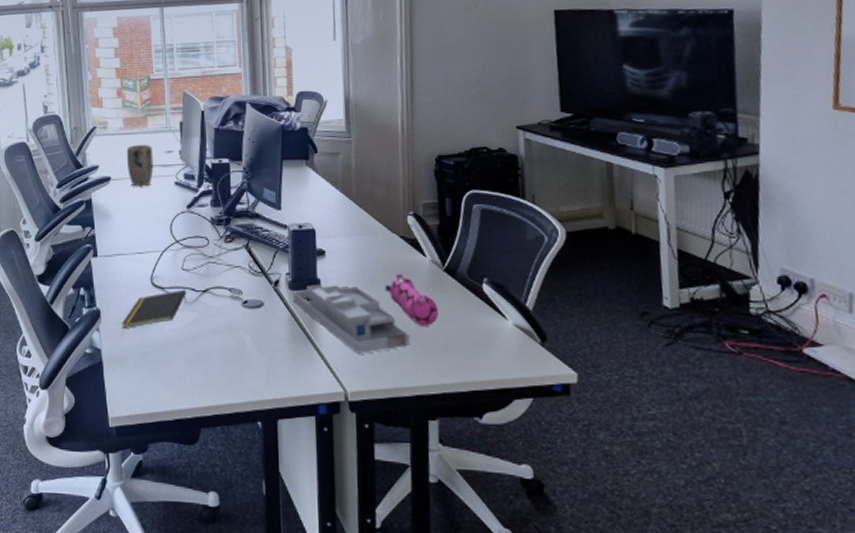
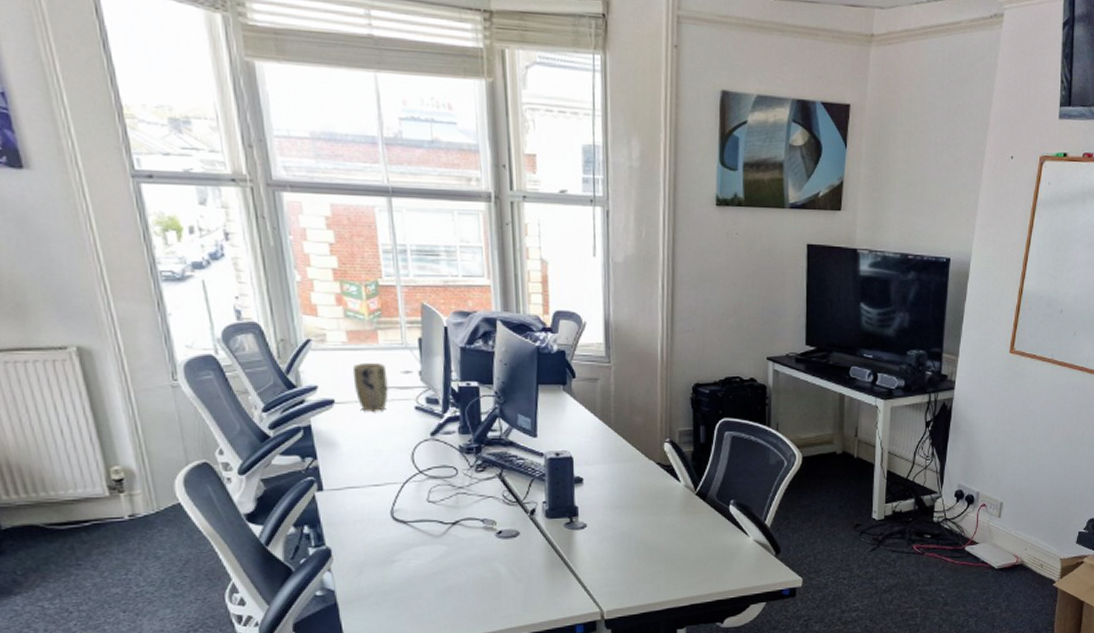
notepad: present [122,289,187,328] -> none [358,522,435,566]
desk organizer: present [292,283,411,355] -> none [549,511,664,577]
pencil case: present [385,273,439,326] -> none [641,498,689,546]

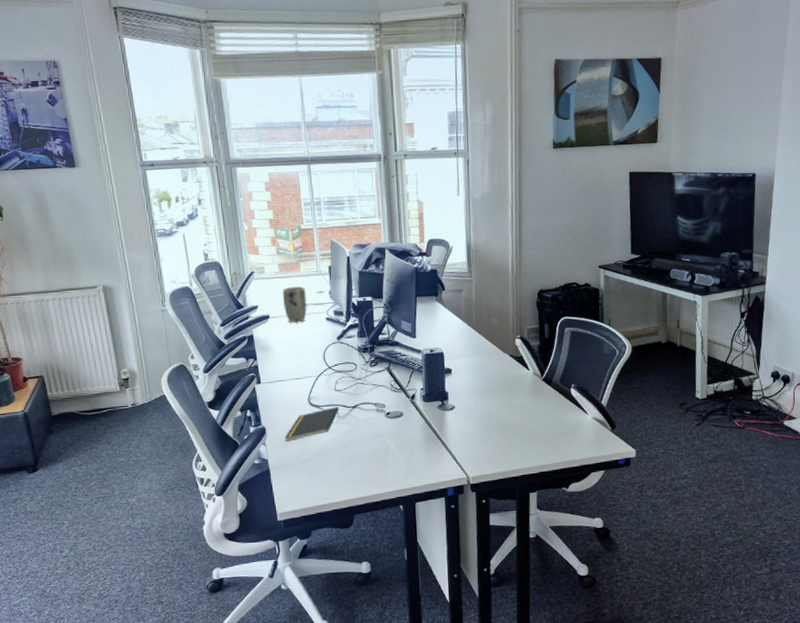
notepad: none [358,522,435,566] -> present [285,406,340,441]

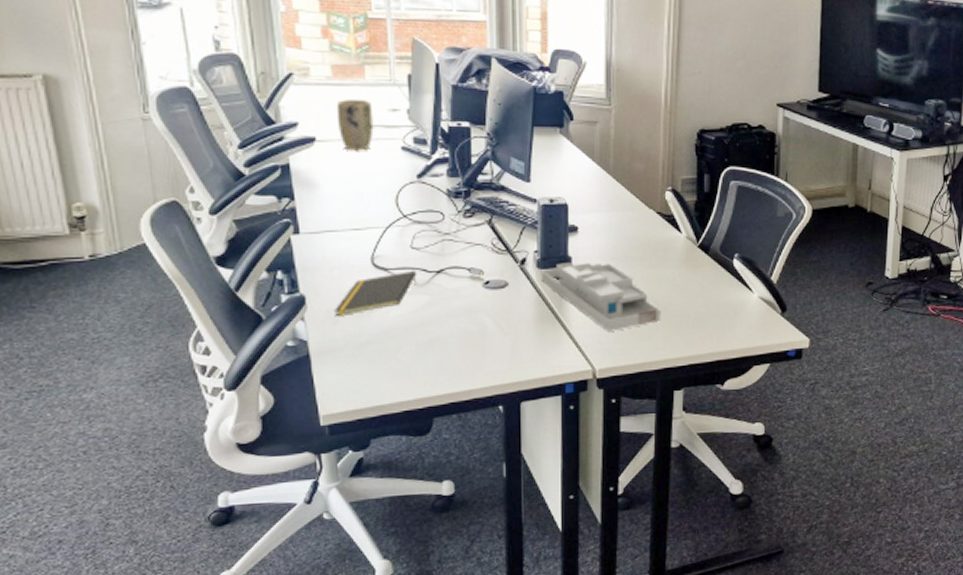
desk organizer: none [426,395,517,449] -> present [540,261,662,333]

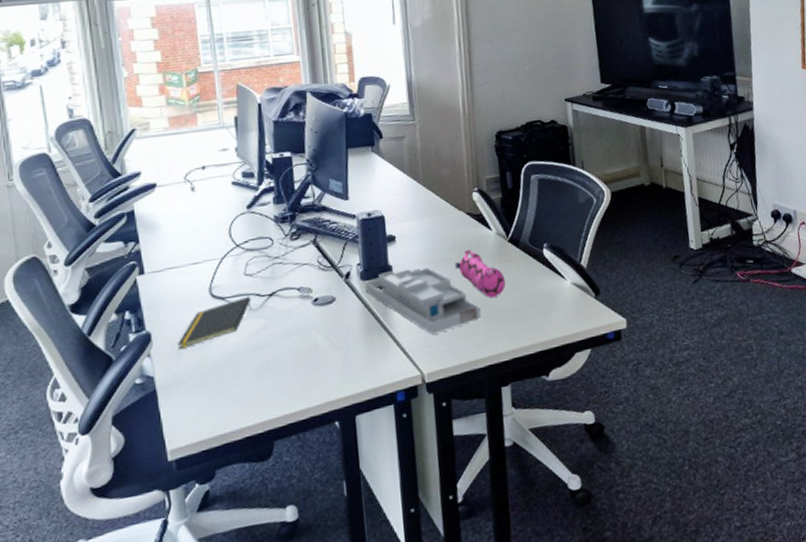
plant pot: present [336,99,374,151] -> none [173,144,207,191]
pencil case: none [639,250,690,302] -> present [454,249,506,298]

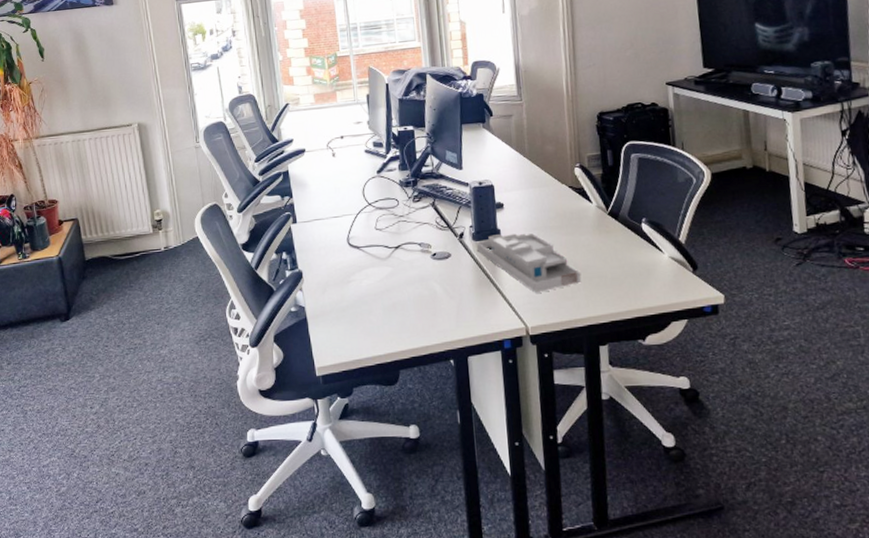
notepad: present [177,295,252,349] -> none [322,247,382,286]
pencil case: present [454,249,506,298] -> none [557,219,605,264]

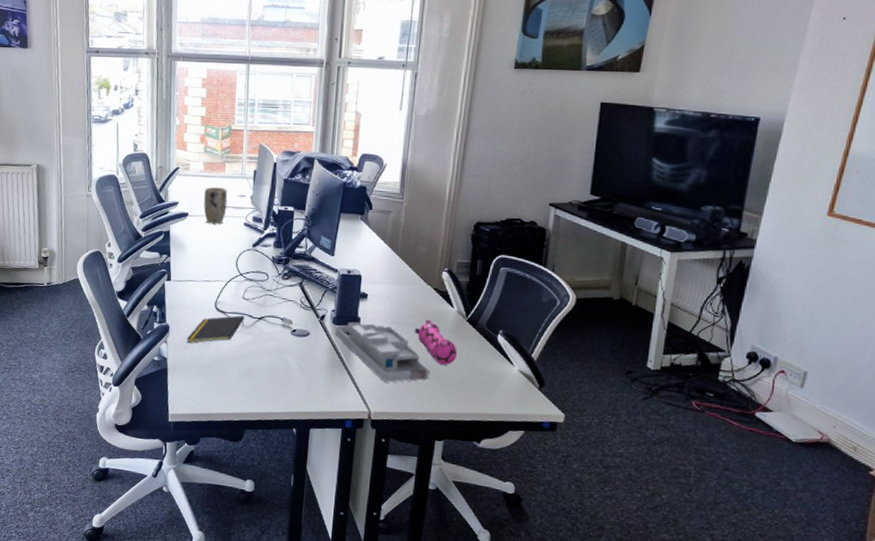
plant pot: none [318,117,345,157] -> present [203,187,228,224]
notepad: none [322,247,382,286] -> present [186,315,245,343]
pencil case: none [557,219,605,264] -> present [414,319,457,365]

